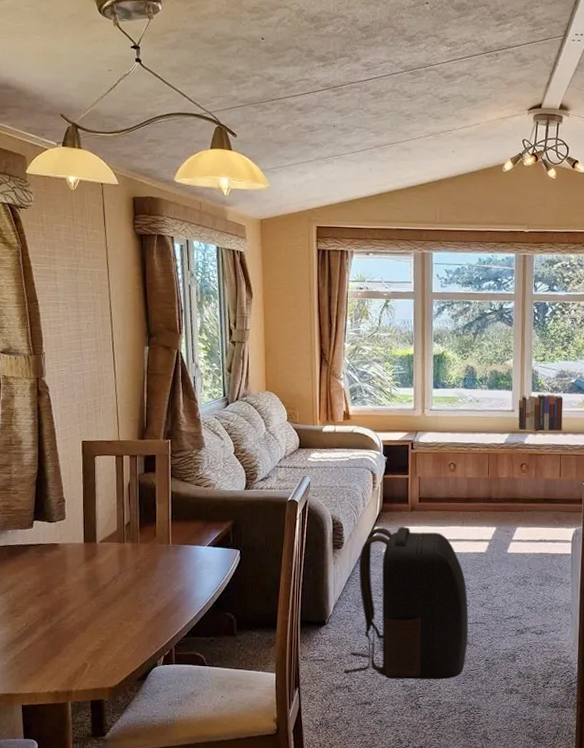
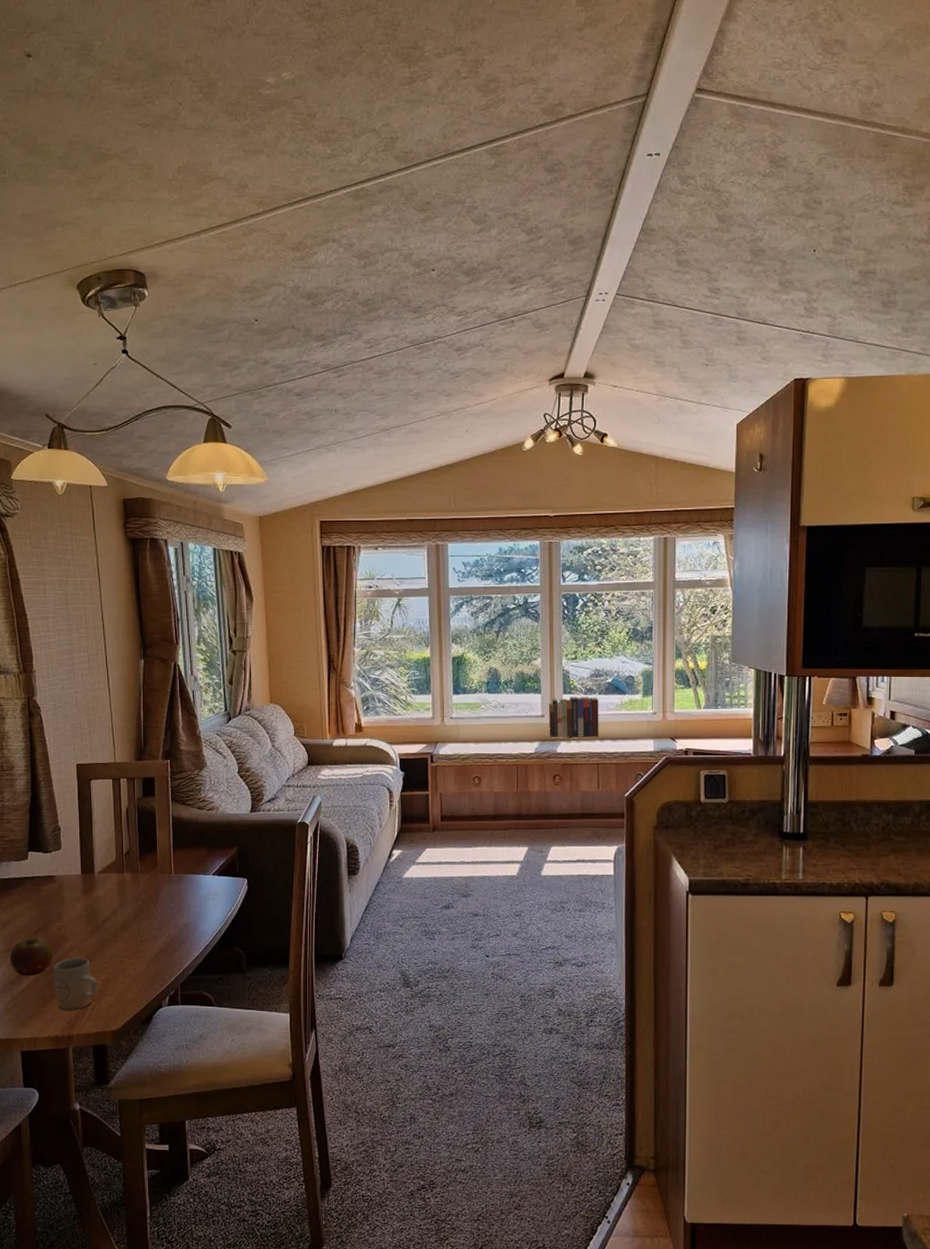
fruit: none [13,600,55,636] -> present [9,937,53,976]
mug: none [55,619,97,669] -> present [54,957,99,1011]
backpack: present [343,526,469,680] -> none [363,848,501,1019]

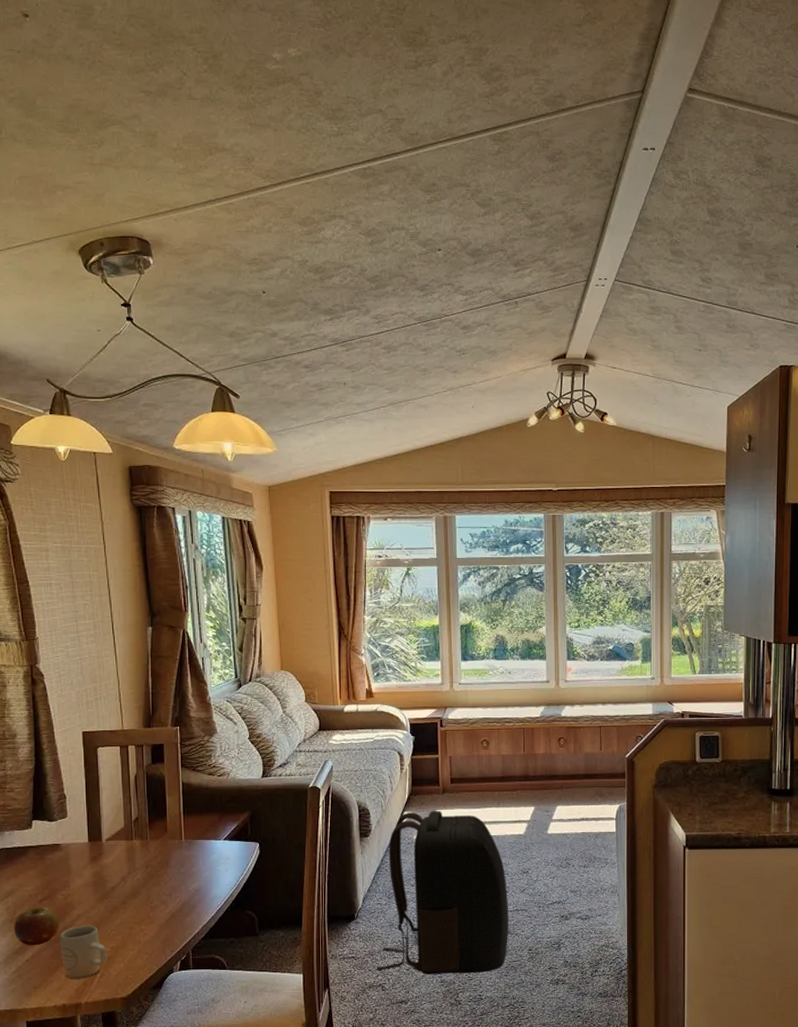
backpack: none [363,848,501,1019] -> present [376,810,509,974]
books: present [549,697,599,737] -> none [554,663,601,701]

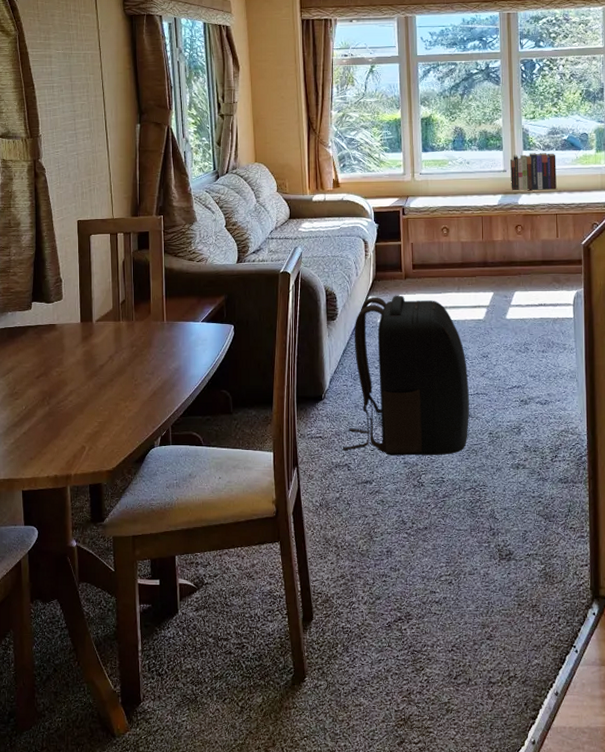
fruit: present [13,906,60,946] -> none [13,382,54,419]
mug: present [60,925,107,979] -> none [54,401,95,452]
books: none [554,663,601,701] -> present [510,153,557,190]

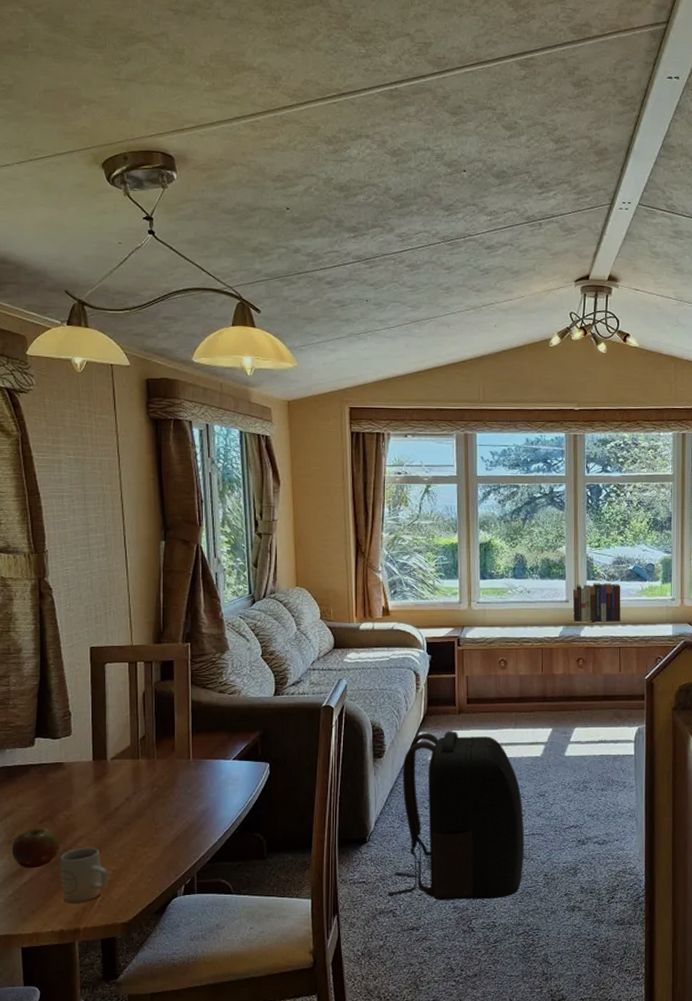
fruit: none [13,382,54,419] -> present [11,827,60,869]
mug: none [54,401,95,452] -> present [60,847,109,903]

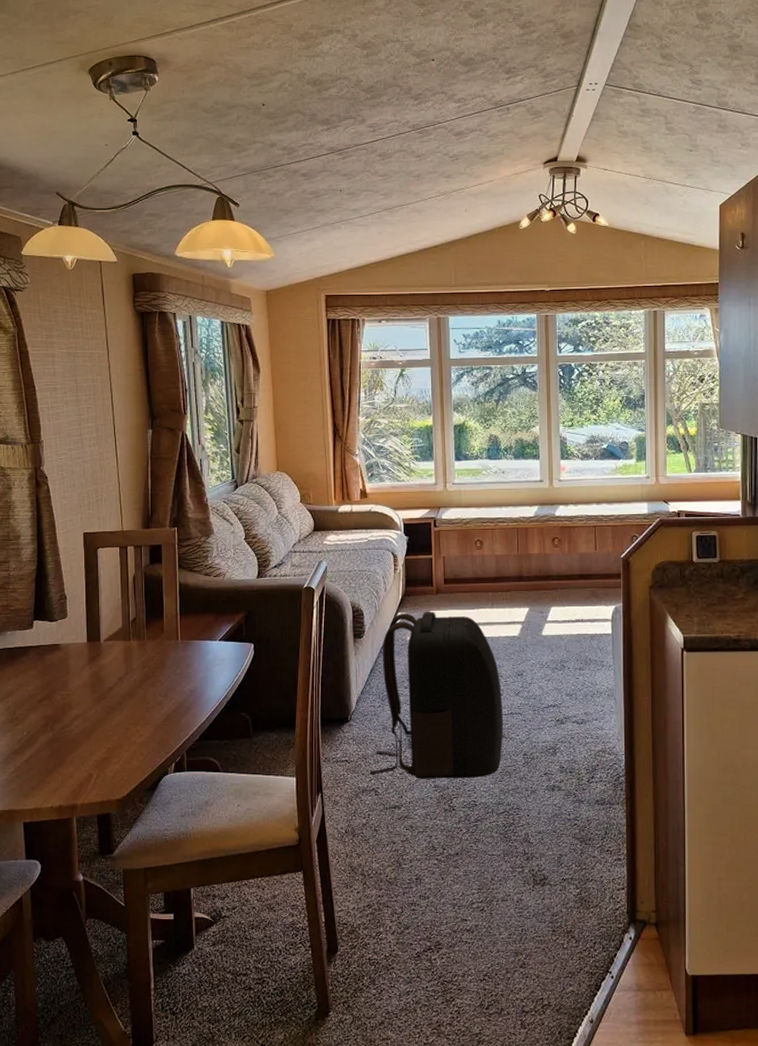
fruit: present [11,827,60,869] -> none [13,706,58,746]
mug: present [60,847,109,903] -> none [58,725,104,780]
books: present [573,583,621,622] -> none [547,462,595,501]

